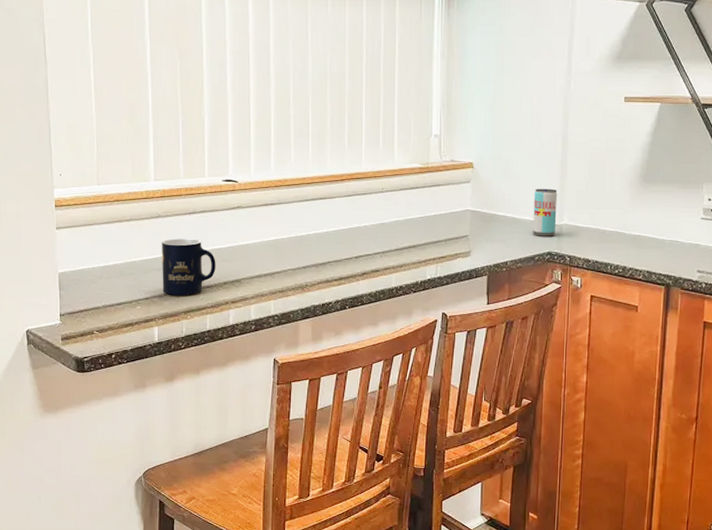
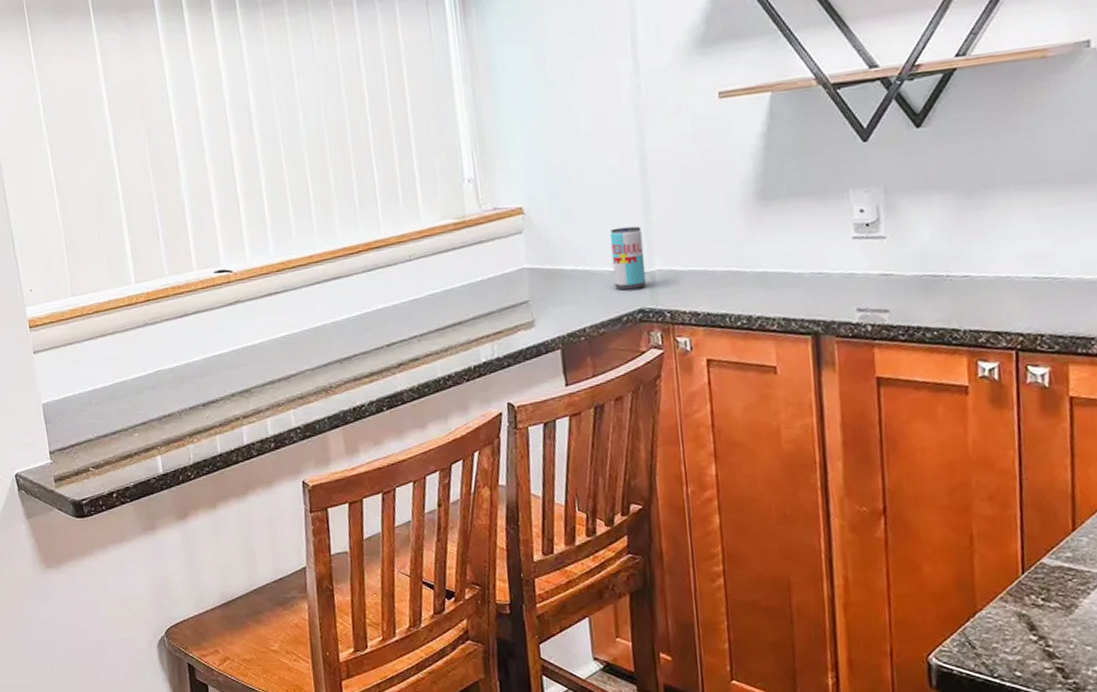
mug: present [161,237,216,296] -> none [152,345,220,417]

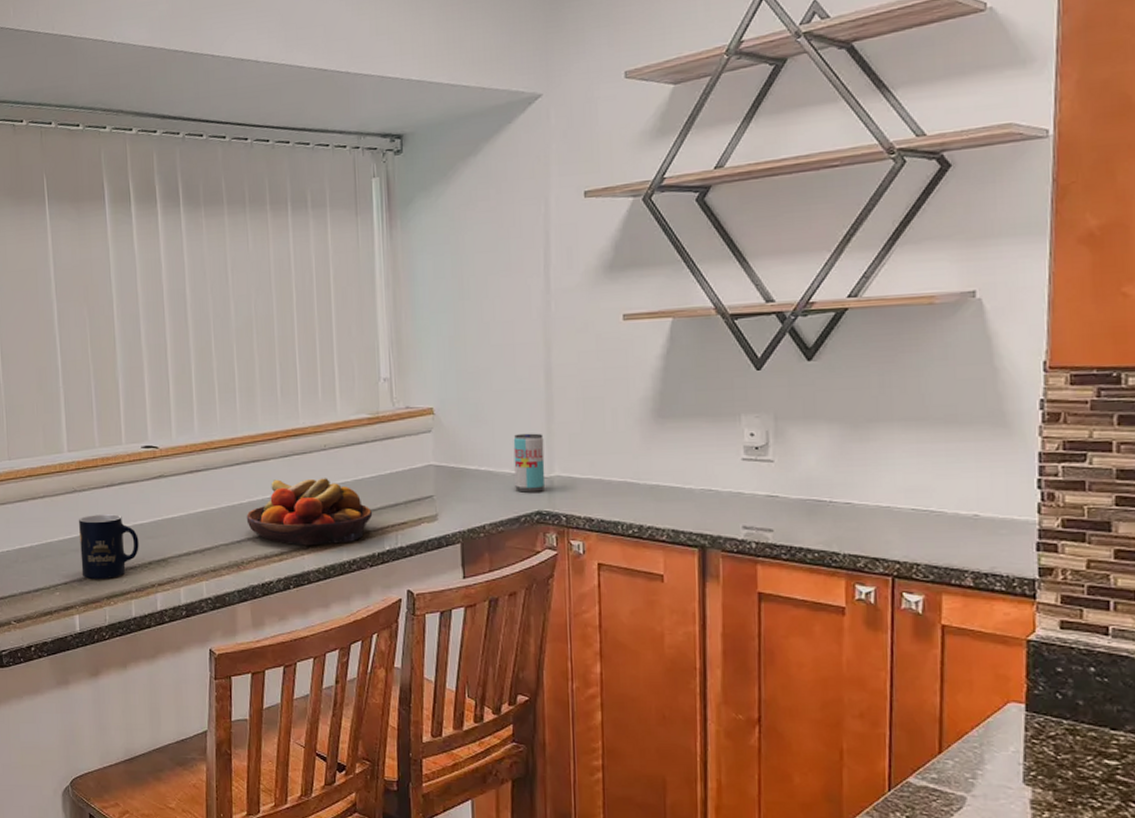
mug: none [152,345,220,417] -> present [78,513,139,579]
fruit bowl: none [331,290,466,365] -> present [246,478,373,546]

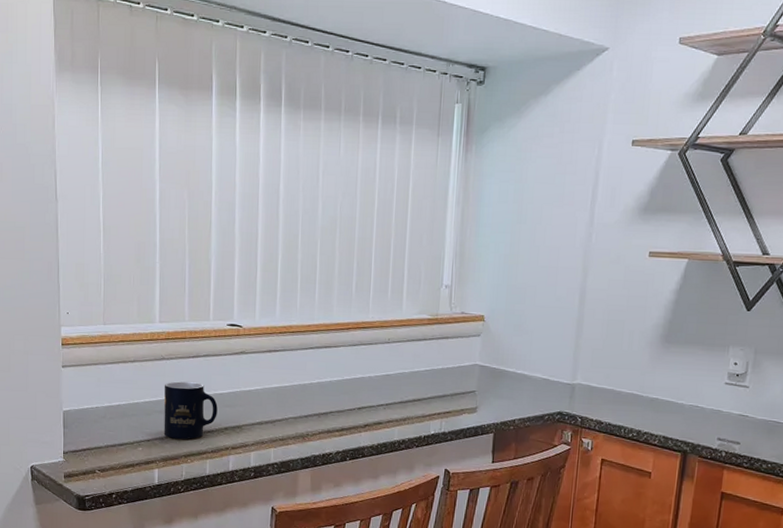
fruit bowl: present [246,478,373,546] -> none [314,365,424,425]
beverage can: present [513,433,546,493] -> none [543,345,572,396]

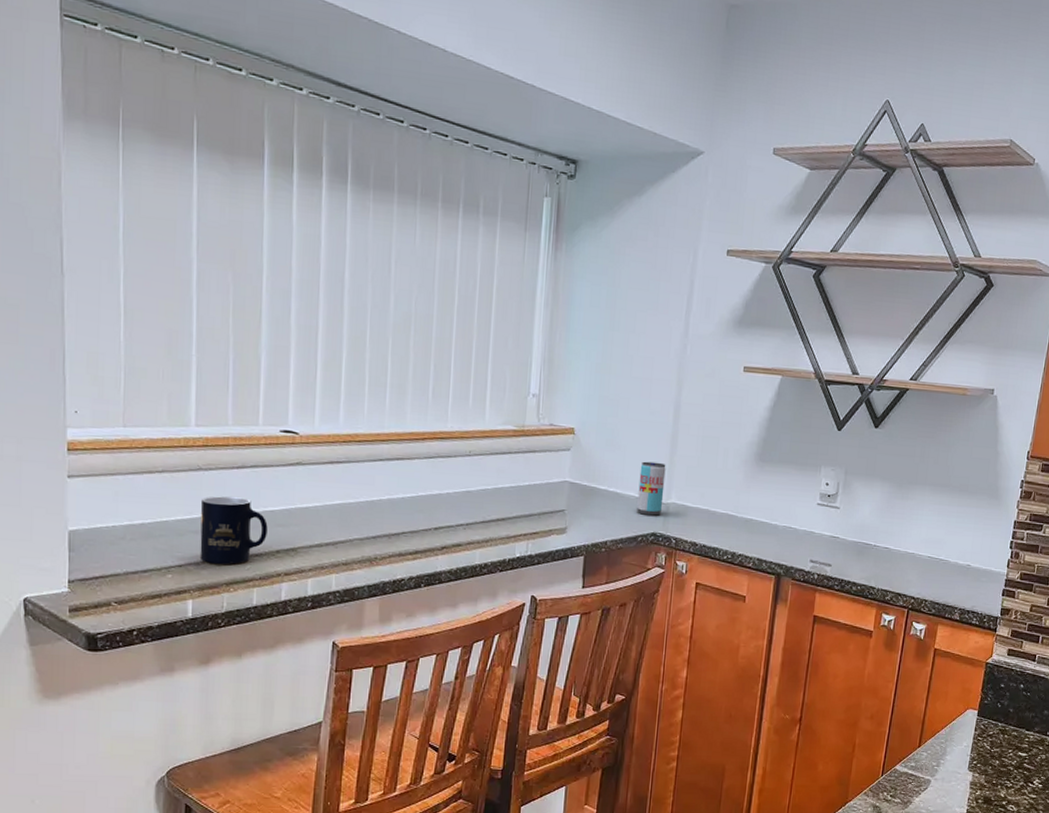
beverage can: none [543,345,572,396] -> present [637,461,666,516]

